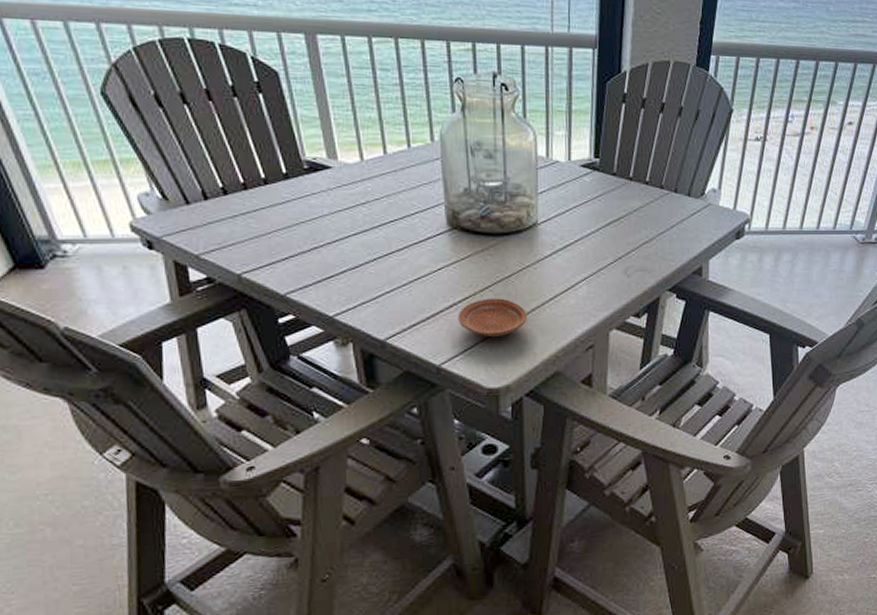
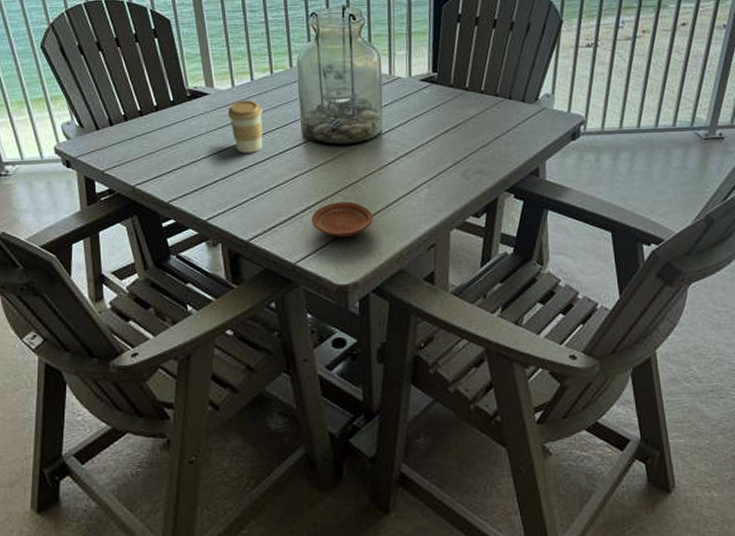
coffee cup: none [357,178,400,240] -> present [228,100,263,153]

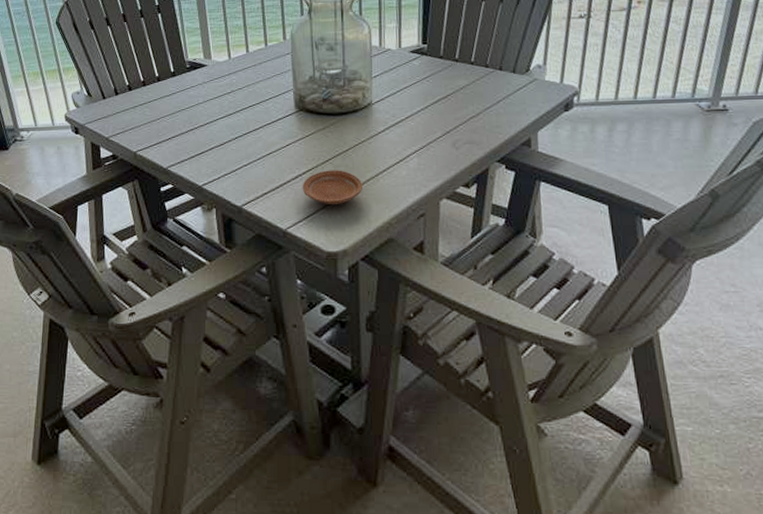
coffee cup: present [228,100,263,153] -> none [225,71,257,122]

